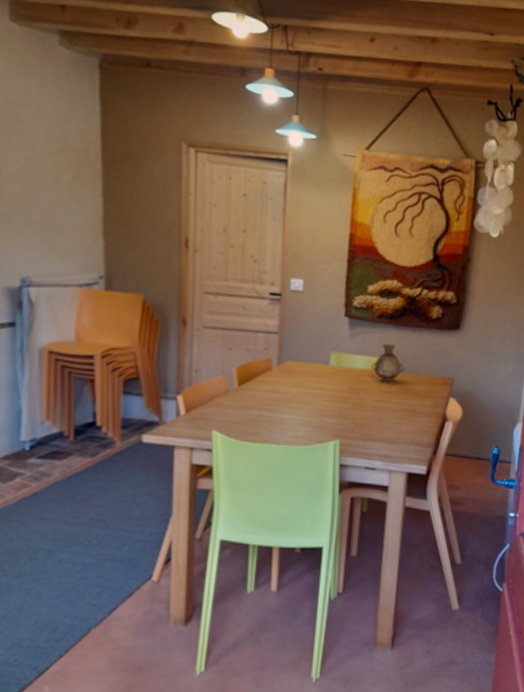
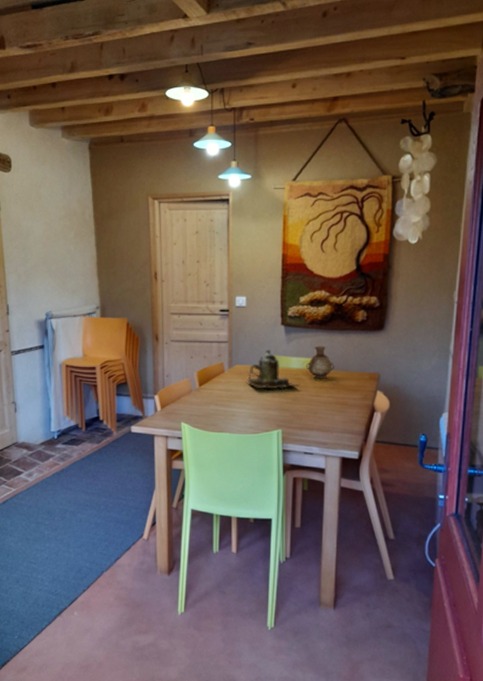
teapot: none [300,344,364,393] -> present [247,349,300,390]

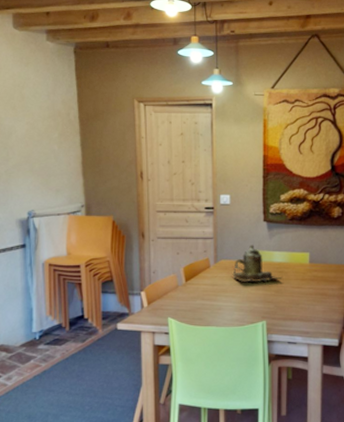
vase: present [305,346,335,379] -> none [287,240,315,271]

